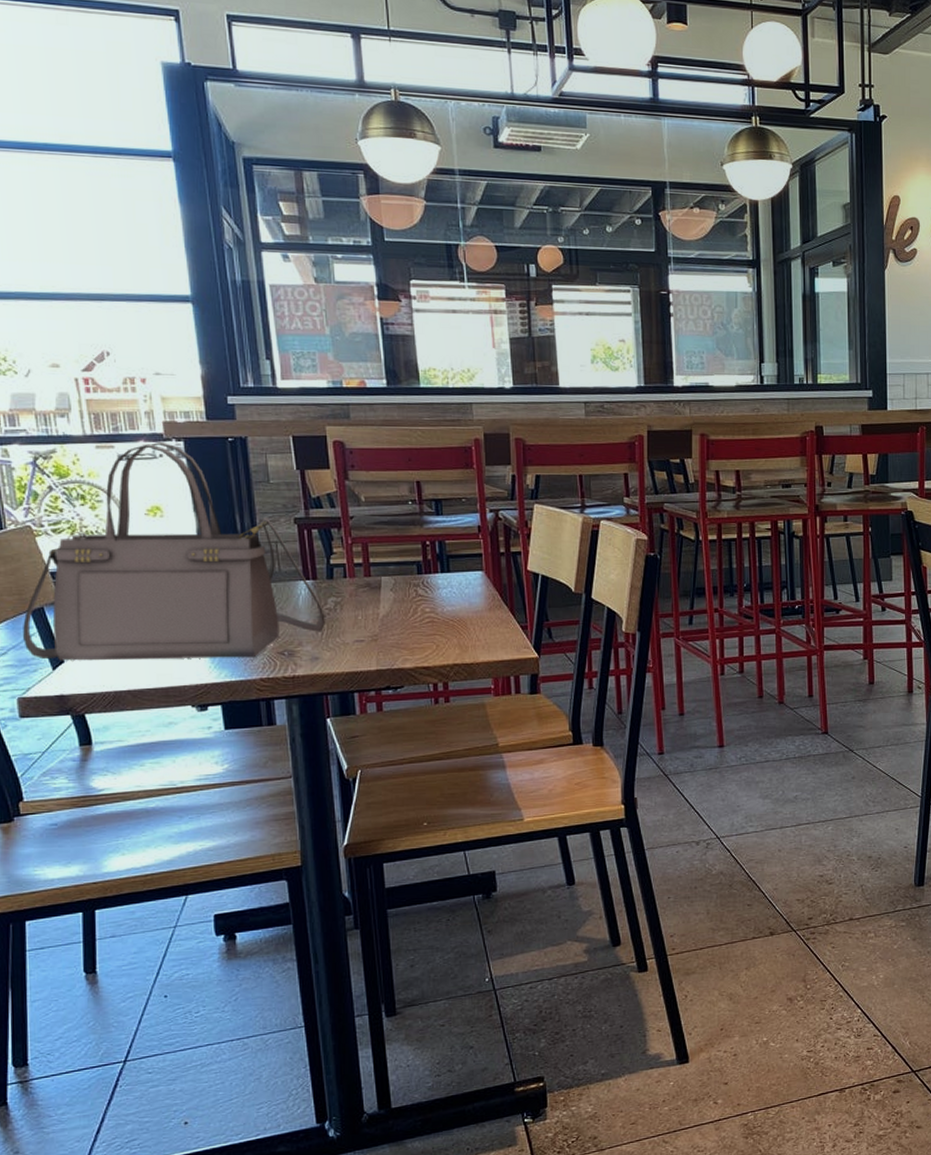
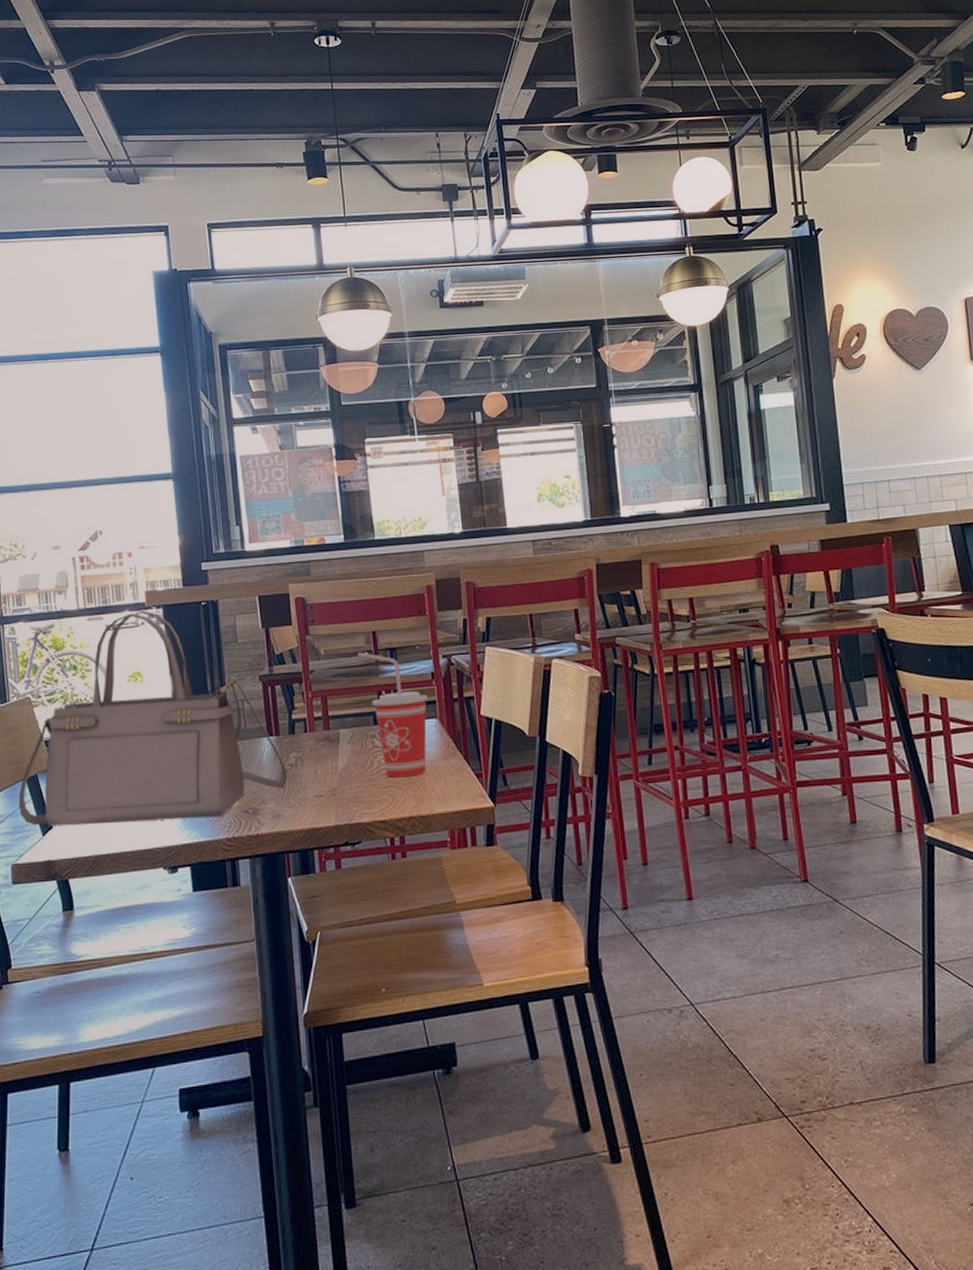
beverage cup: none [401,501,474,626] -> present [358,652,428,778]

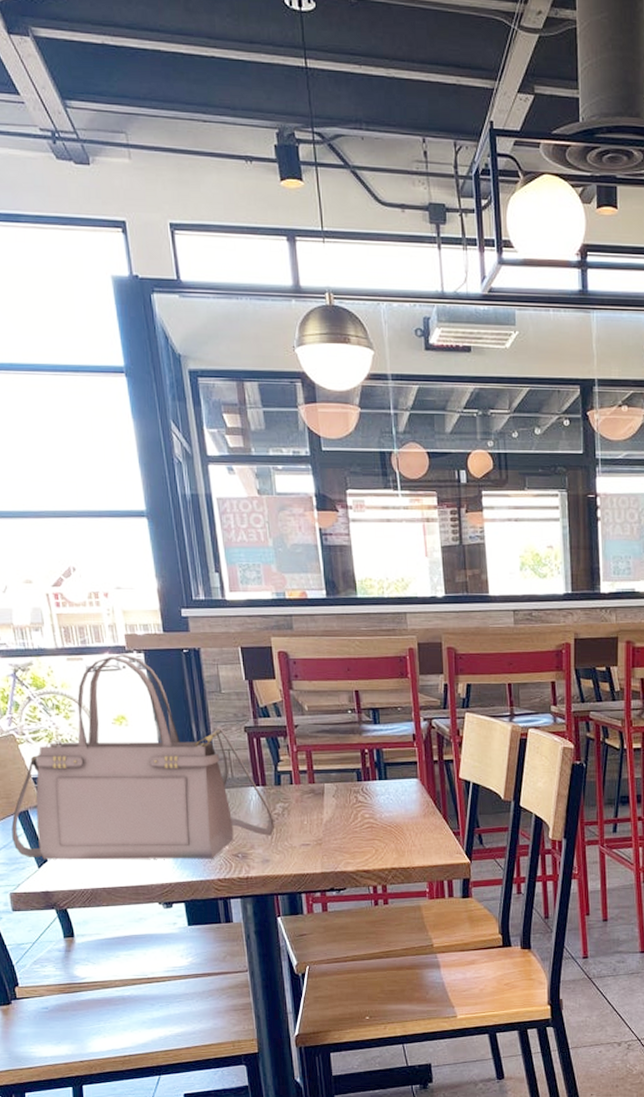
beverage cup: present [358,652,428,778] -> none [341,710,410,832]

